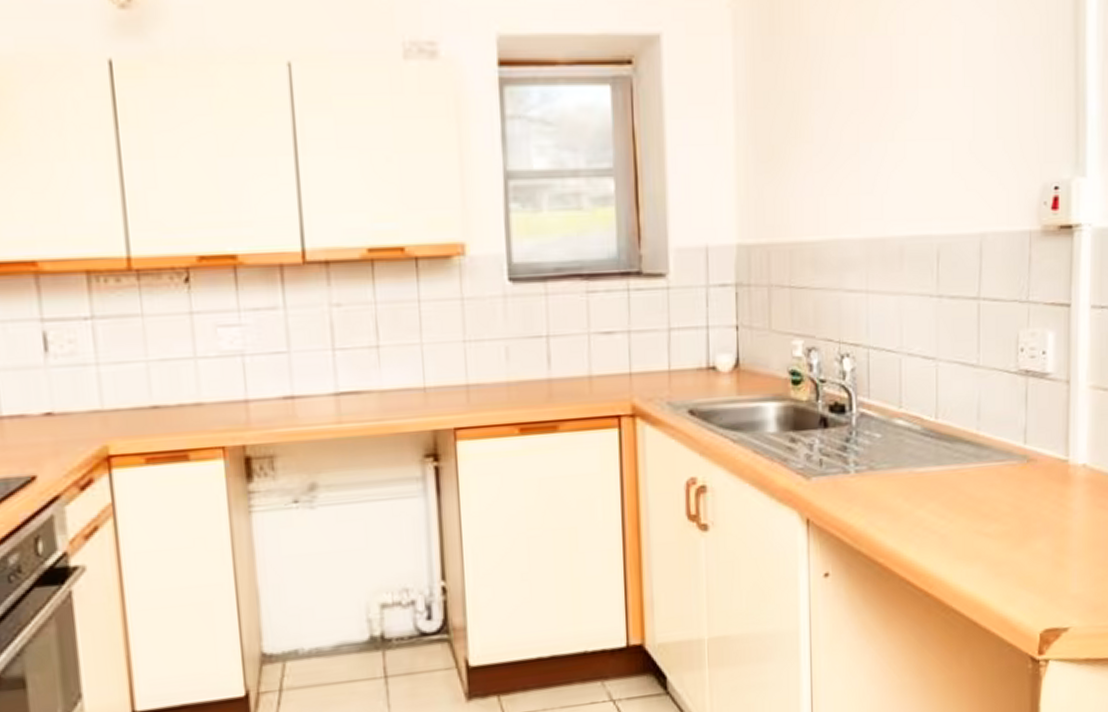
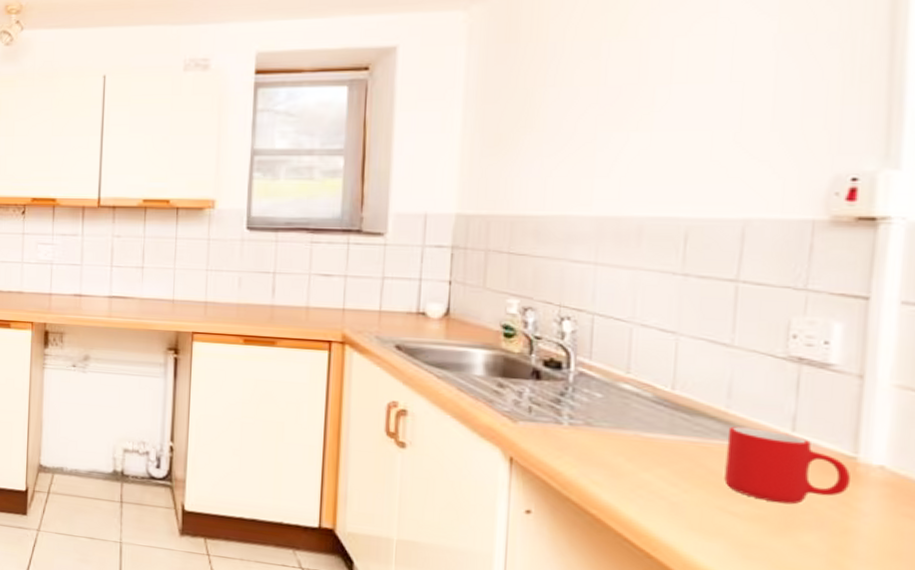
cup: none [979,446,1065,517] -> present [724,426,851,505]

